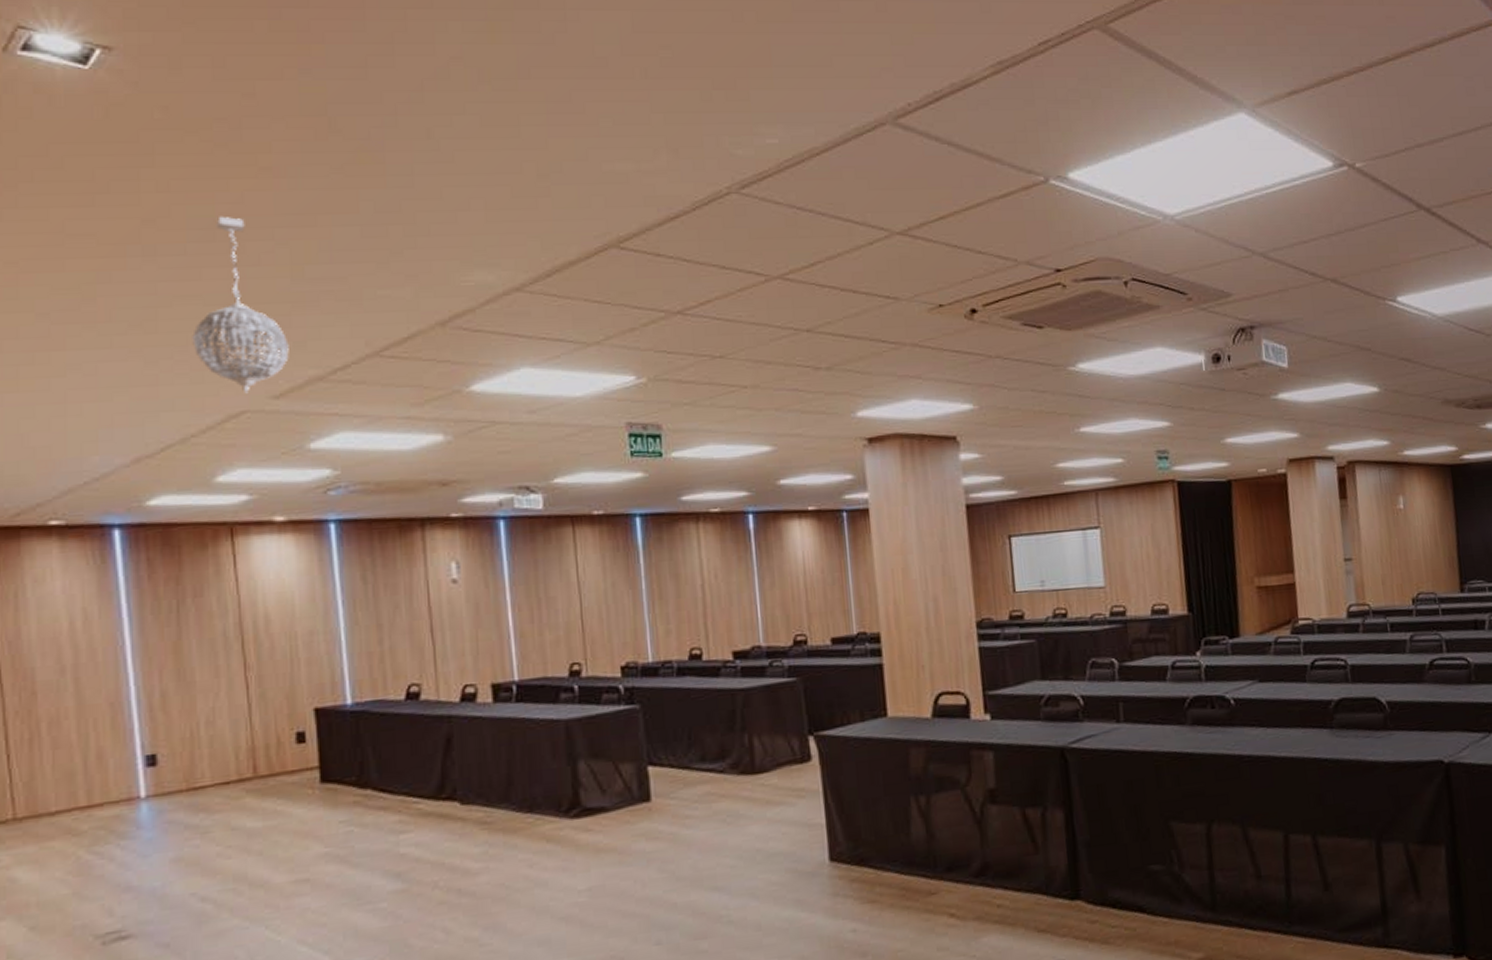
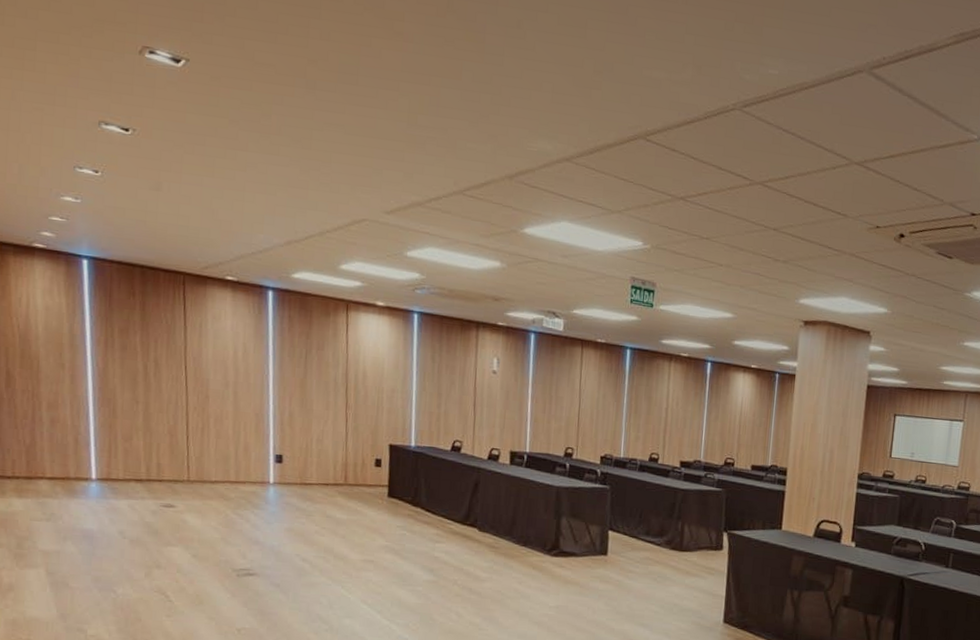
pendant light: present [192,216,289,394] -> none [334,65,401,206]

